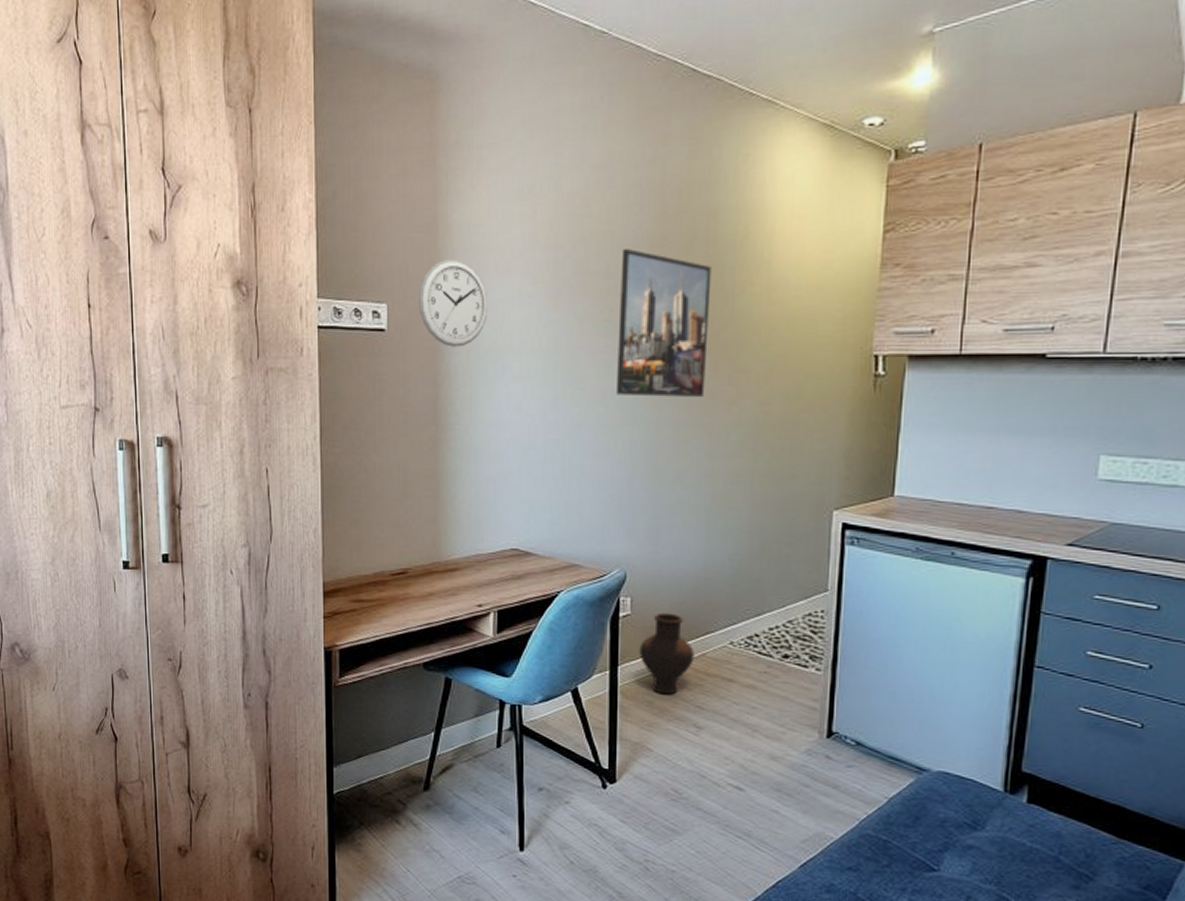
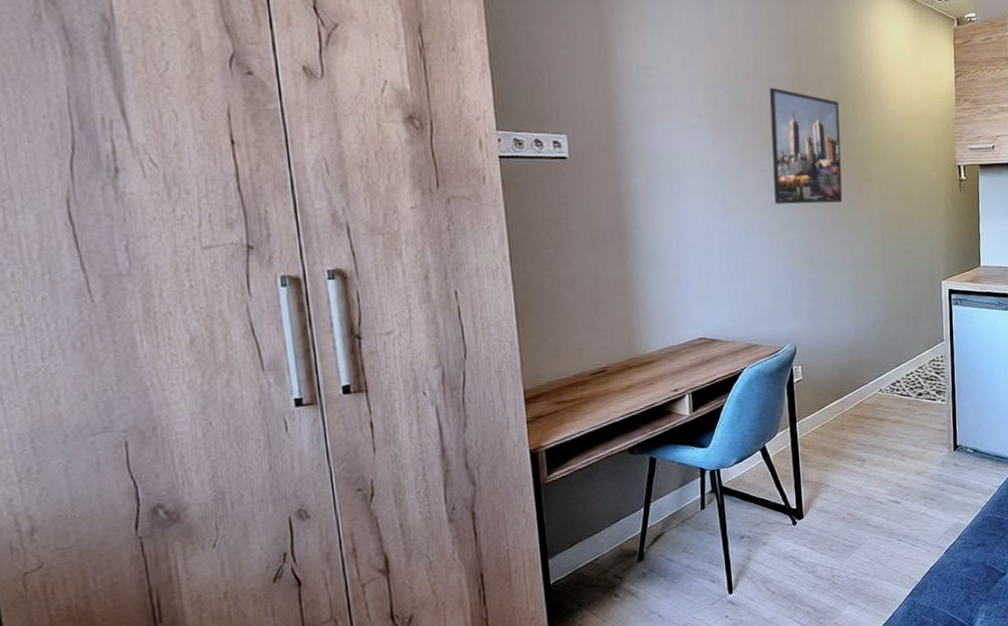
wall clock: present [419,259,488,347] -> none [596,96,661,171]
vase: present [639,612,695,695] -> none [812,373,855,440]

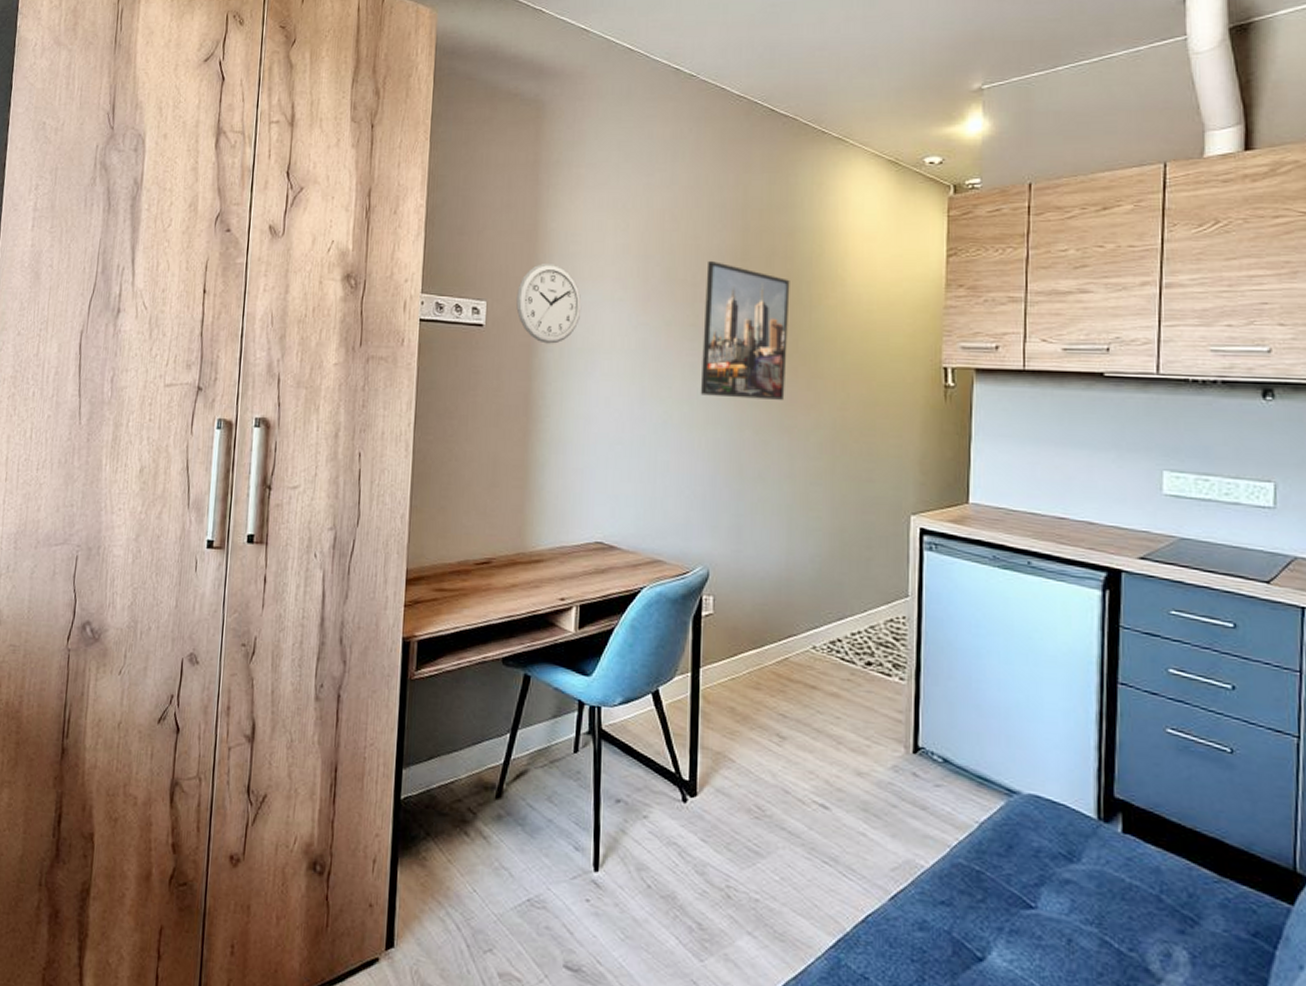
wall clock: none [596,96,661,171] -> present [516,264,582,344]

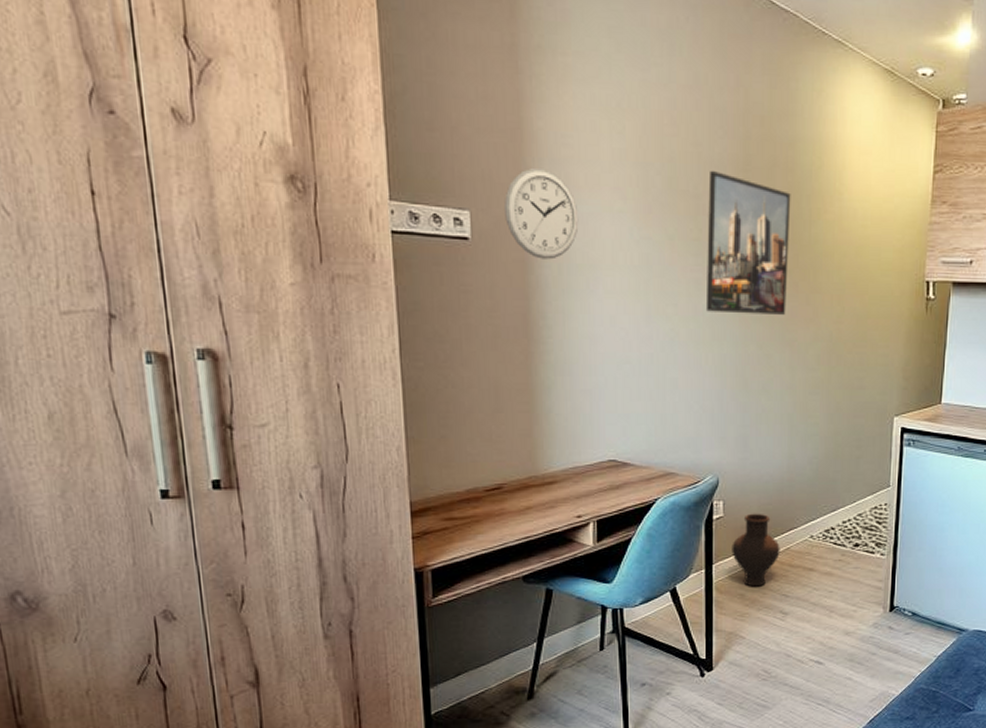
vase: none [721,613,777,701] -> present [732,513,780,587]

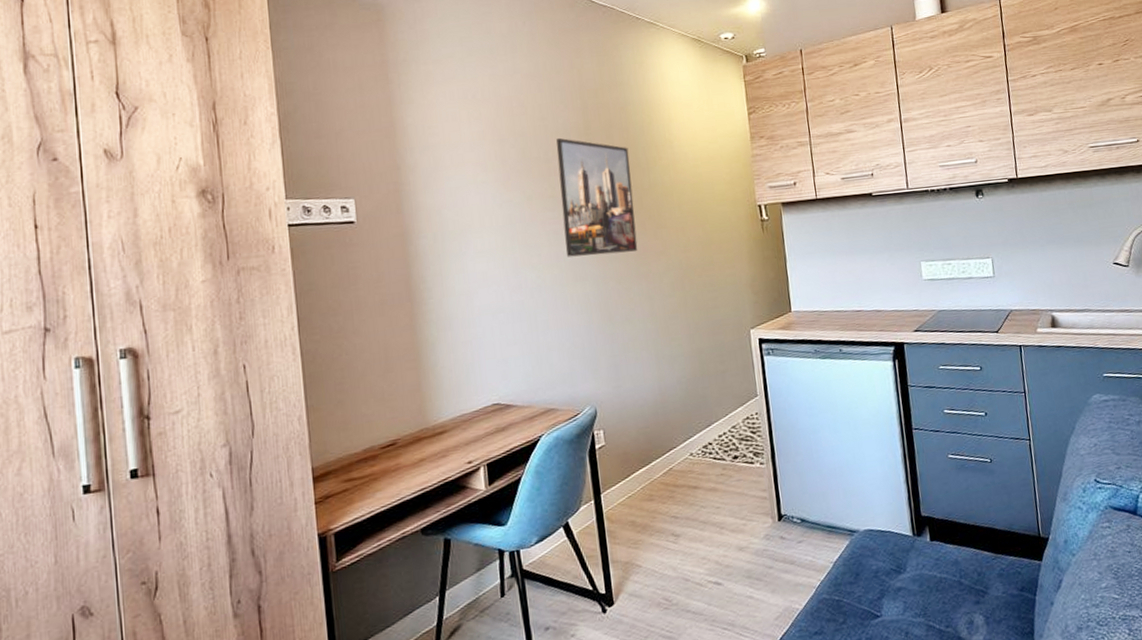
wall clock: present [504,169,579,260] -> none [383,156,449,232]
vase: present [732,513,780,587] -> none [616,437,664,512]

